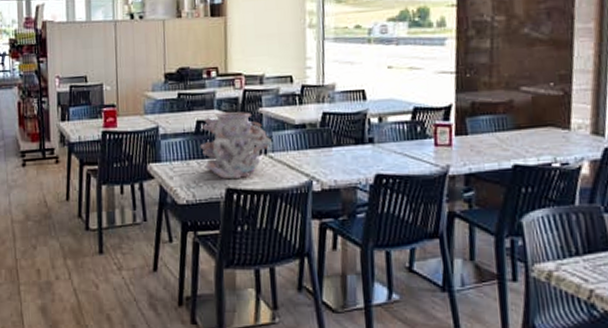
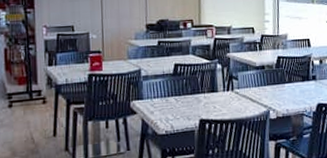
vase: present [199,111,272,179] -> none [177,56,237,112]

